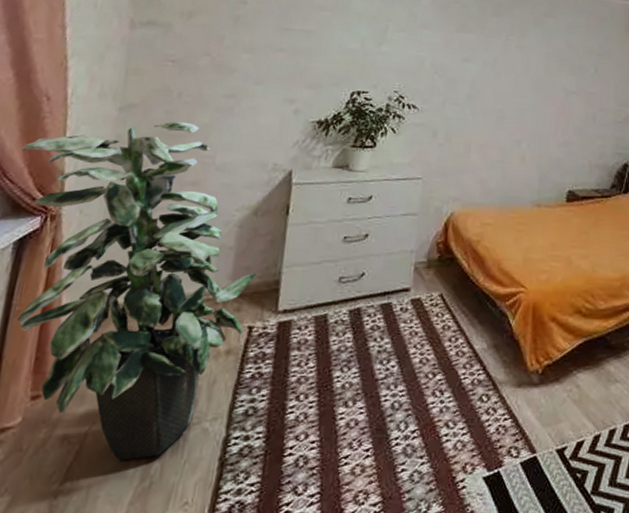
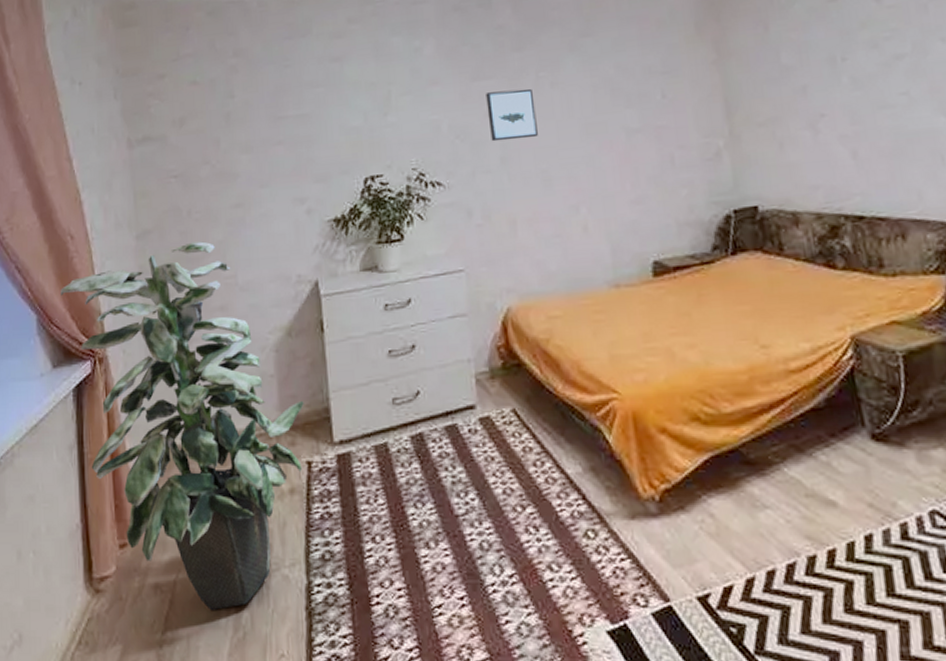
wall art: none [463,43,502,84] -> present [486,88,538,142]

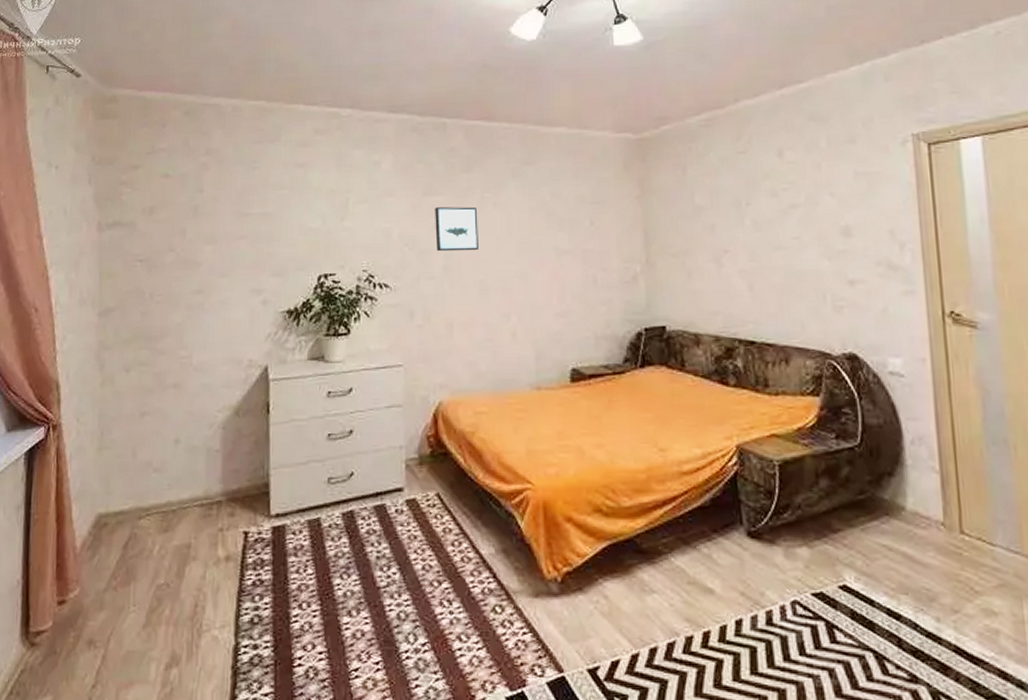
indoor plant: present [61,241,304,610] -> none [21,322,245,666]

